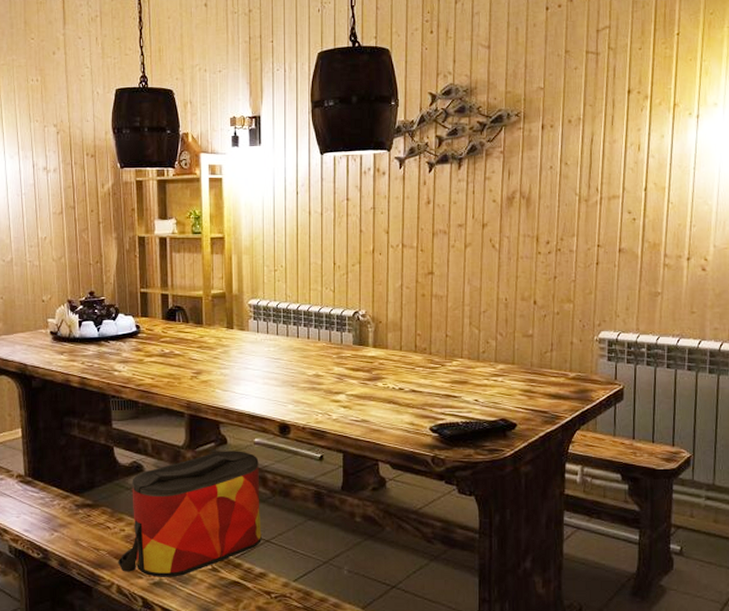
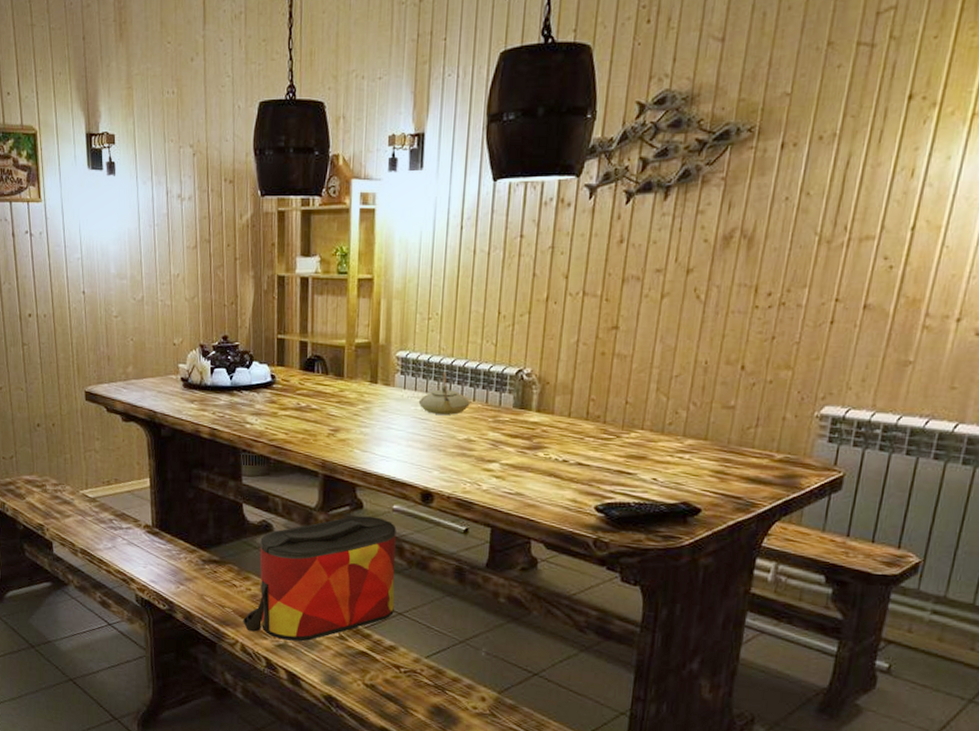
teapot: none [271,316,316,353] -> present [418,371,470,415]

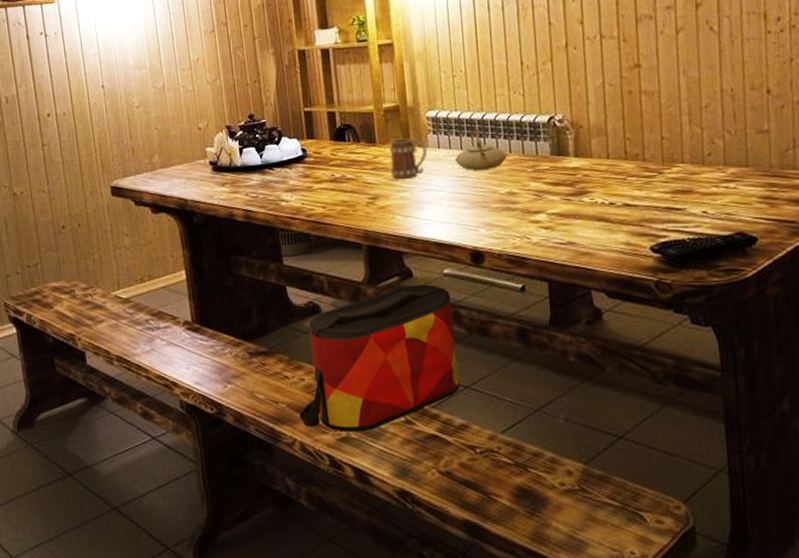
beer mug: none [354,375,393,415] -> present [390,138,428,179]

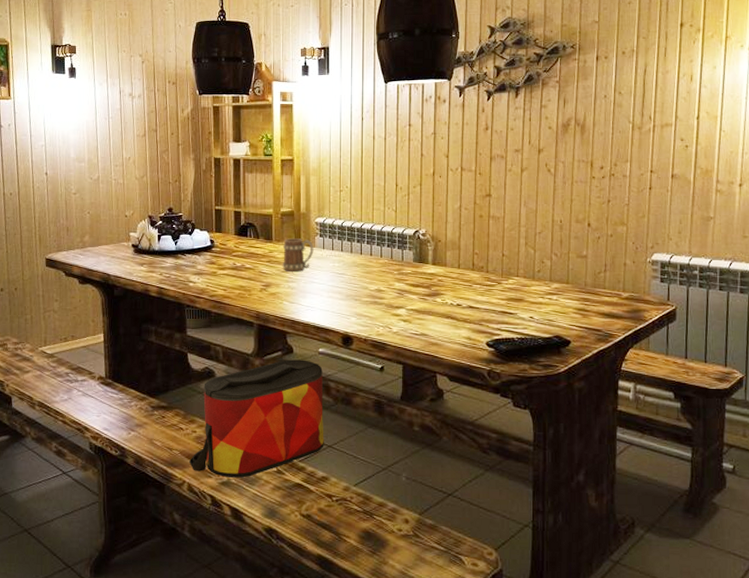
teapot: present [454,126,507,170] -> none [335,233,378,269]

